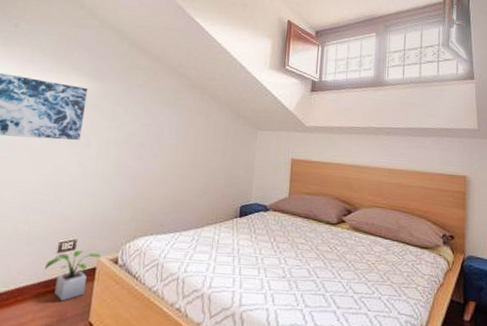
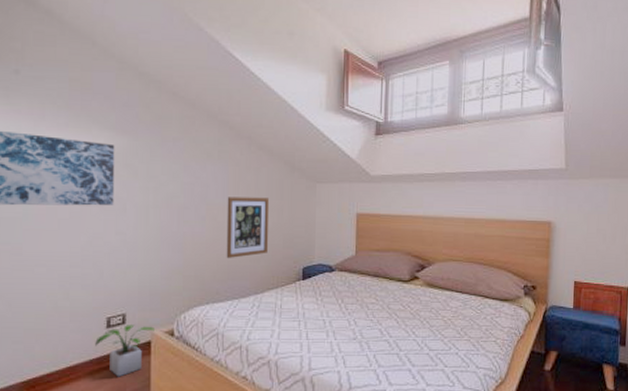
wall art: none [173,138,216,194] -> present [226,197,270,258]

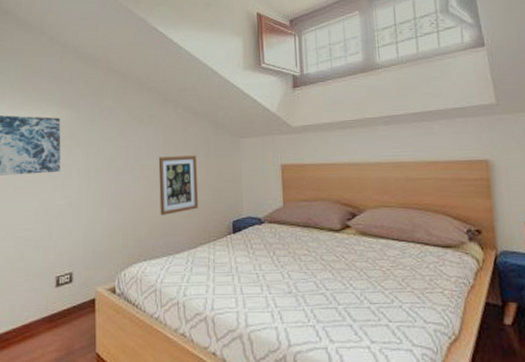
potted plant: present [95,325,157,377] -> none [47,283,101,335]

